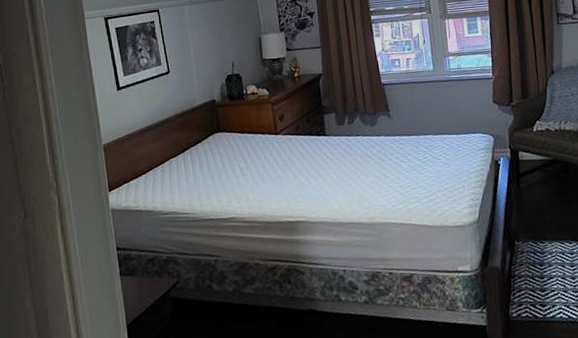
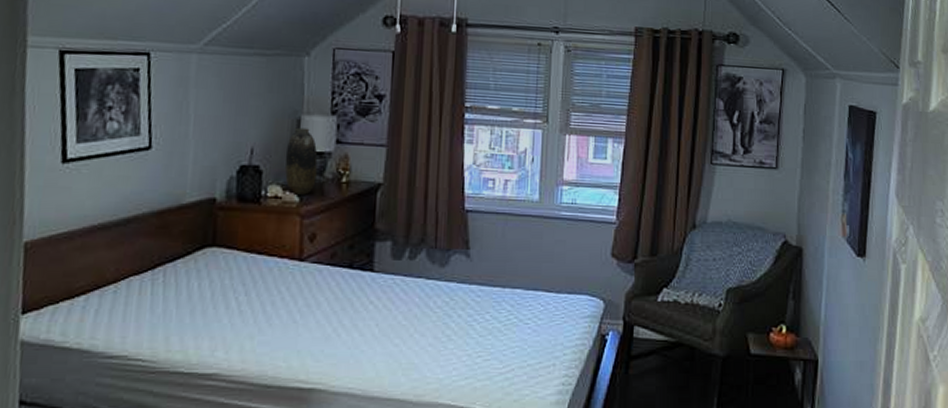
vase: none [254,43,278,91] -> present [284,127,318,196]

